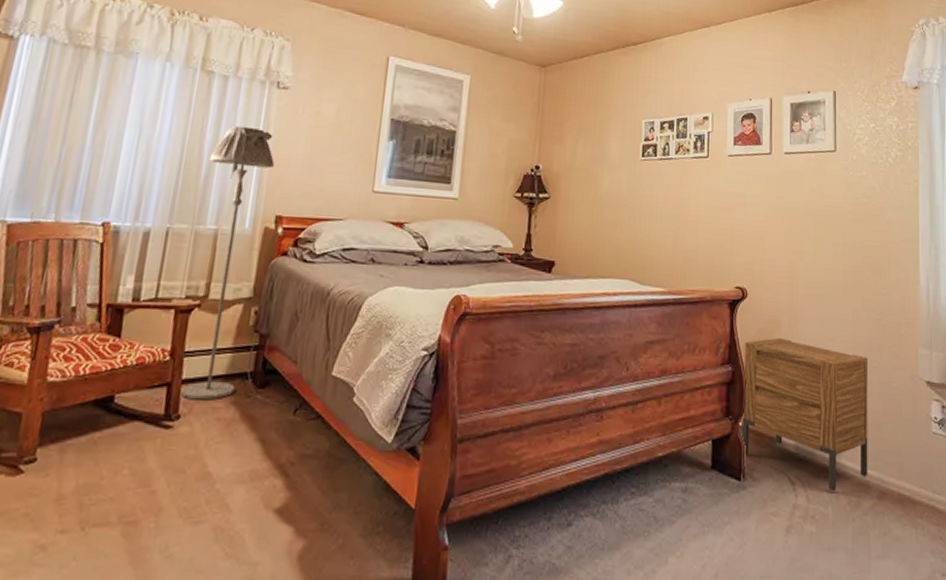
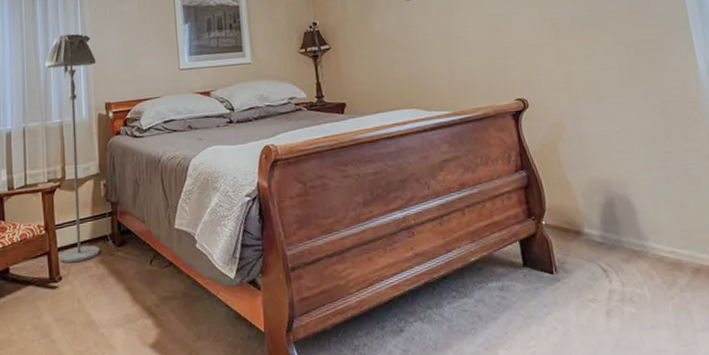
nightstand: present [742,337,868,492] -> none [534,138,679,274]

